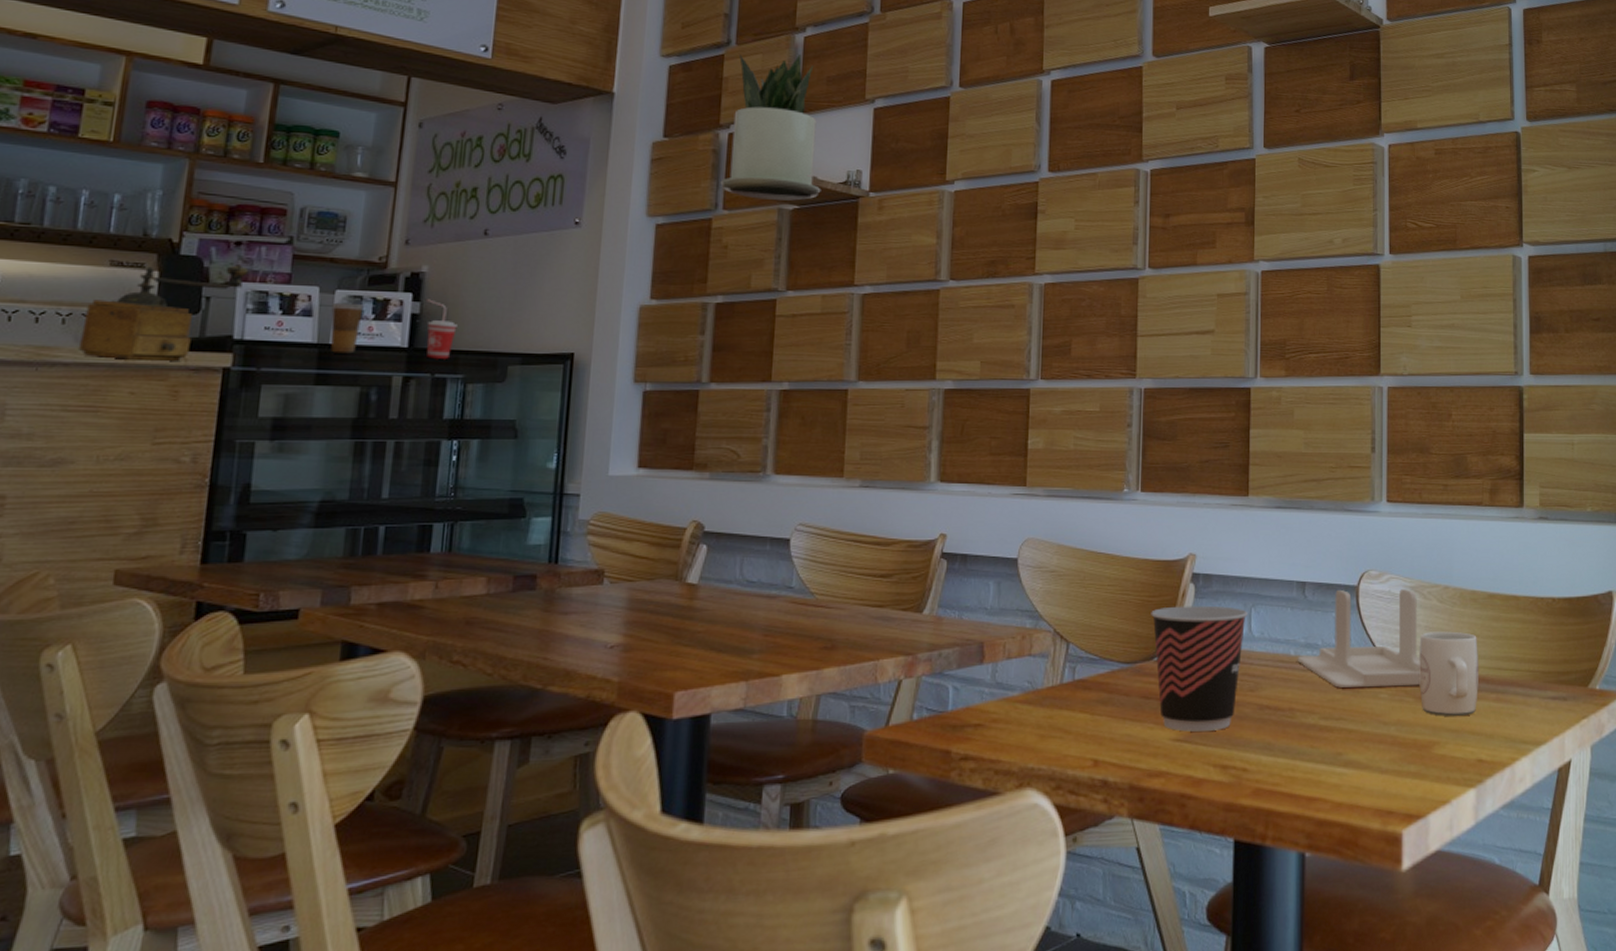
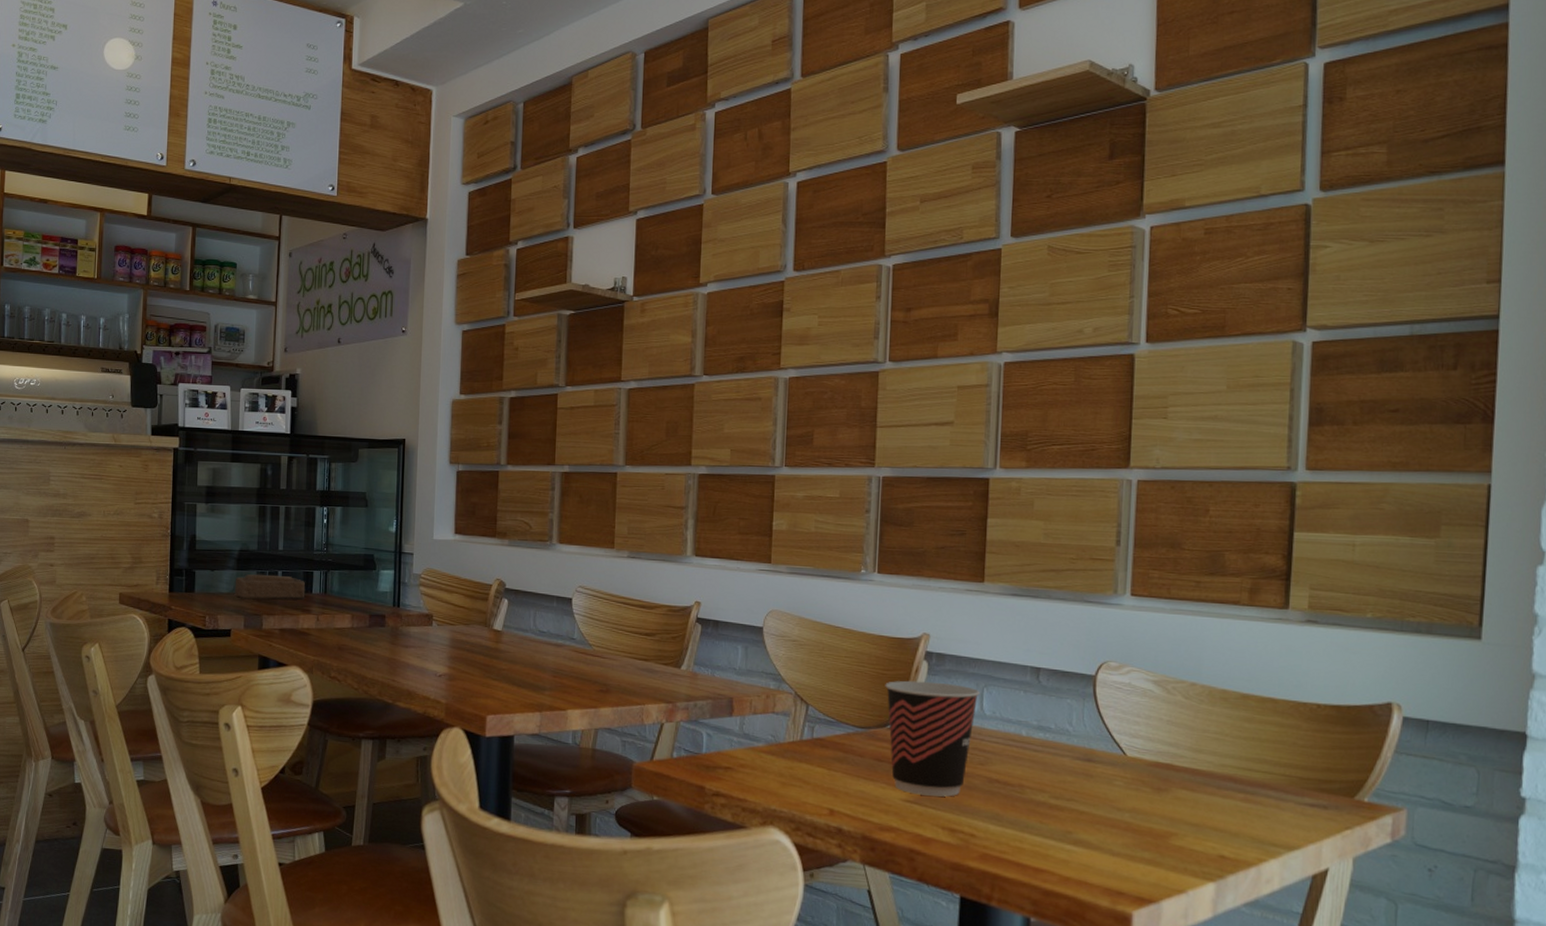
coffee grinder: present [79,263,249,362] -> none [88,369,185,444]
napkin holder: none [308,531,420,568] -> present [234,574,306,601]
beverage cup: present [330,302,364,355] -> none [239,398,260,439]
beverage cup: present [426,299,457,359] -> none [301,395,323,443]
planter: present [720,53,821,201] -> none [511,173,593,307]
napkin holder: present [1297,589,1421,688] -> none [1028,678,1161,778]
mug: present [1418,631,1480,717] -> none [1157,726,1227,812]

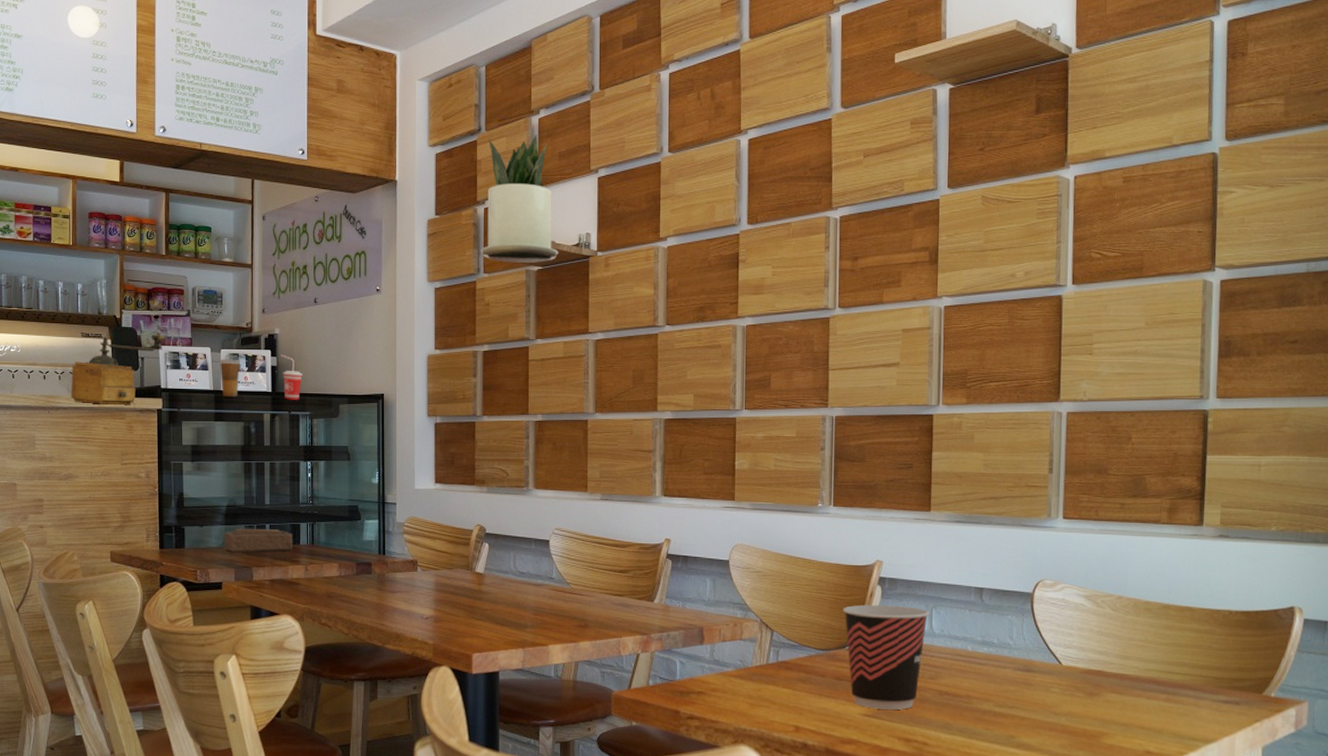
coffee grinder: none [88,369,185,444] -> present [71,332,165,406]
beverage cup: none [239,398,260,439] -> present [220,359,240,398]
beverage cup: none [301,395,323,443] -> present [281,354,303,400]
planter: none [511,173,593,307] -> present [480,134,559,263]

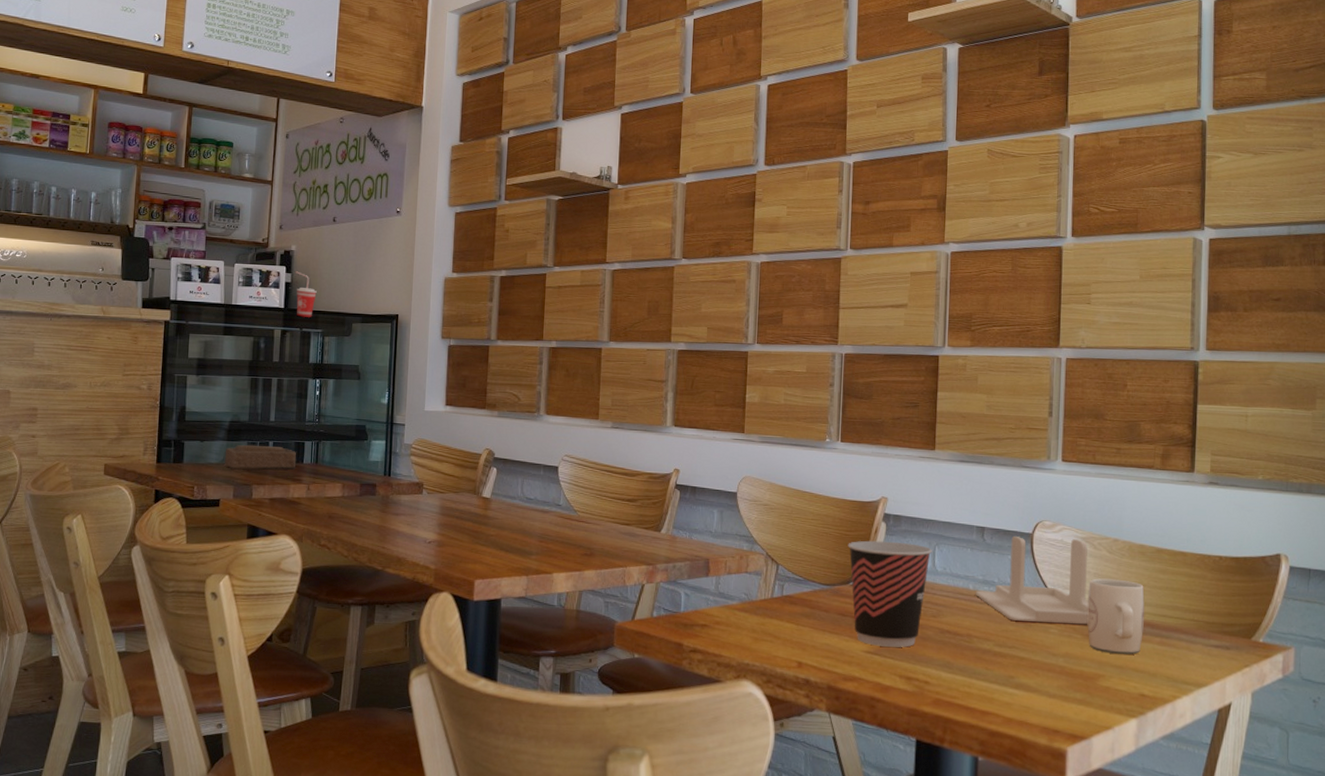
coffee grinder: present [71,332,165,406] -> none [76,243,178,316]
beverage cup: present [220,359,240,398] -> none [232,273,254,313]
planter: present [480,134,559,263] -> none [502,69,580,193]
napkin holder: none [974,596,1092,683] -> present [975,536,1089,625]
mug: none [1089,636,1151,713] -> present [1086,578,1145,655]

